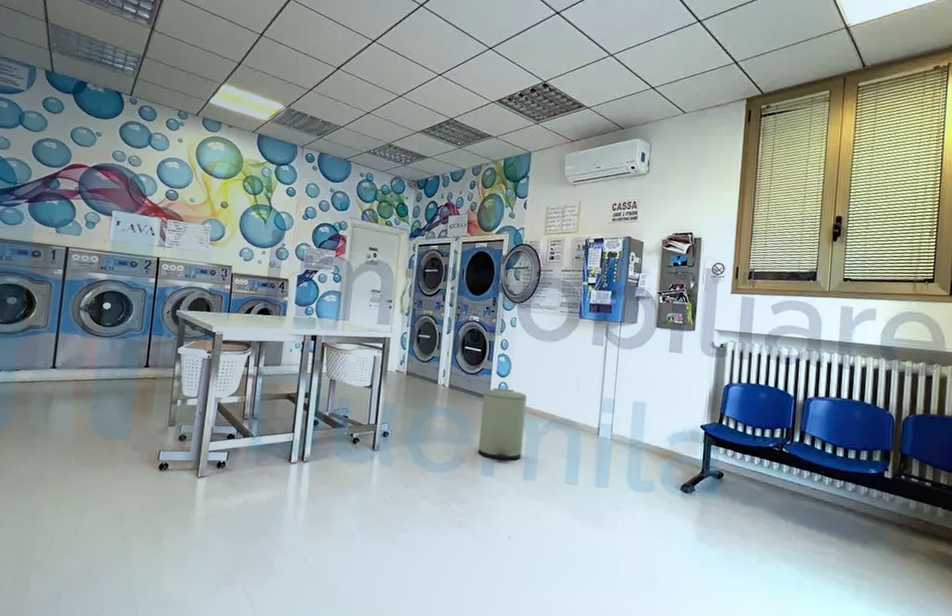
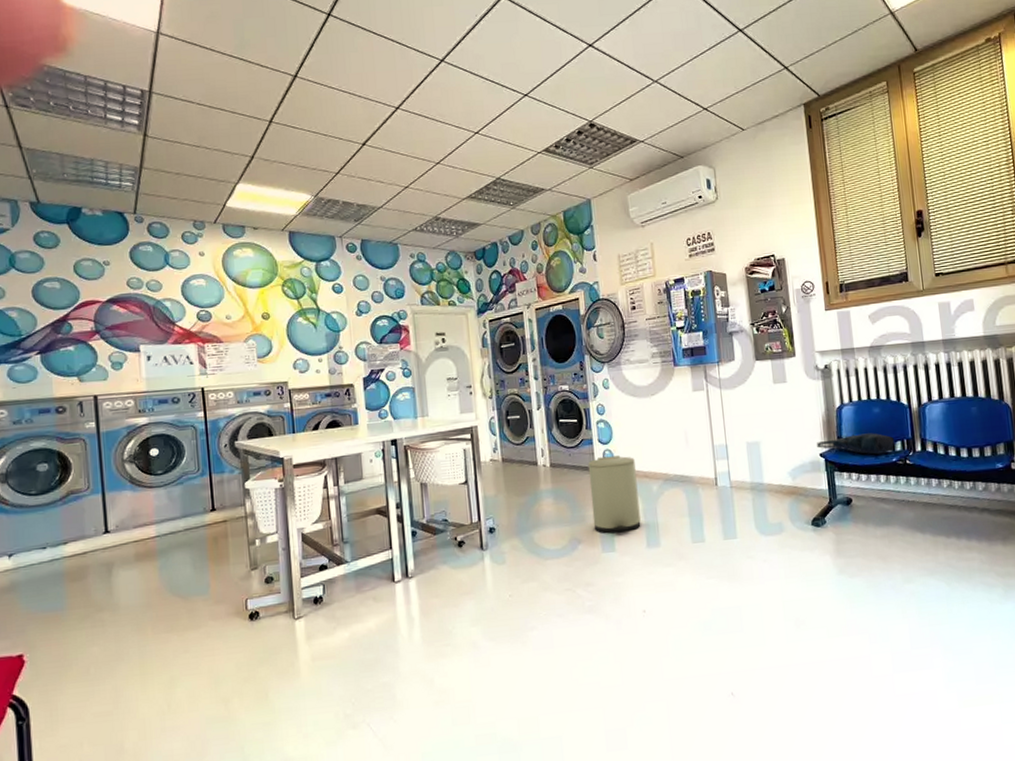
tote bag: none [699,414,774,438] -> present [817,433,895,455]

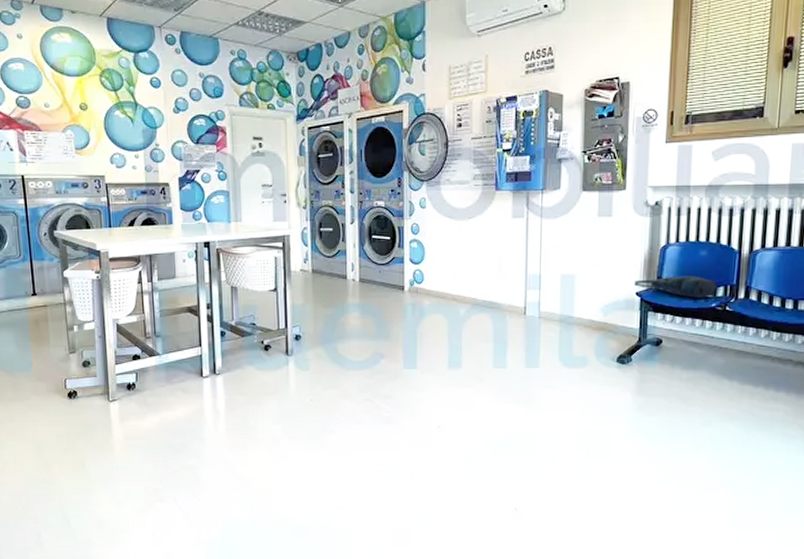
pedal bin: present [587,455,641,534] -> none [397,276,445,351]

